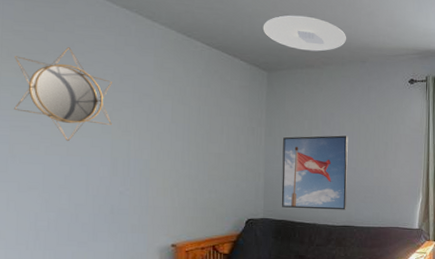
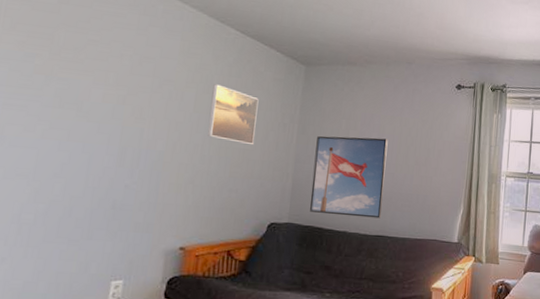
home mirror: present [14,47,112,142] -> none [10,22,130,126]
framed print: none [185,95,228,150] -> present [208,84,259,145]
ceiling light: present [263,15,346,52] -> none [304,9,393,49]

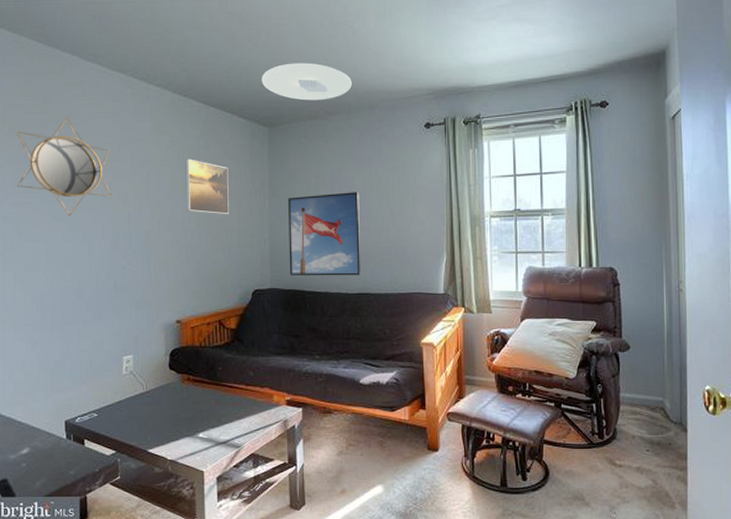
home mirror: none [10,22,130,126] -> present [16,118,112,216]
ceiling light: none [304,9,393,49] -> present [261,62,352,101]

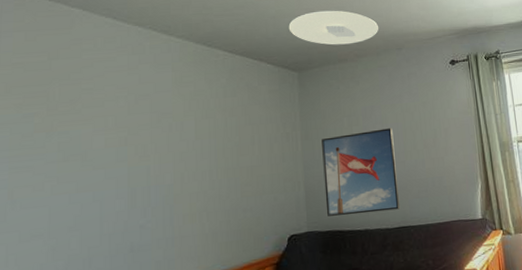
home mirror: present [16,118,112,216] -> none [14,74,127,177]
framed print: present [185,159,229,215] -> none [211,107,260,161]

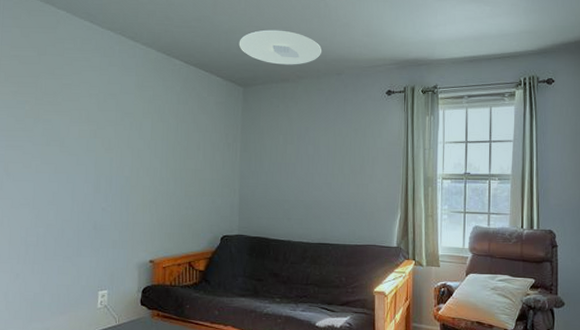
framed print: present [322,128,401,216] -> none [256,150,324,227]

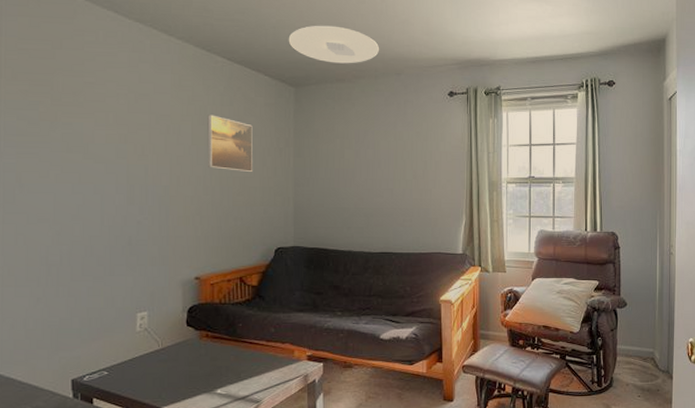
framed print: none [164,112,205,166] -> present [207,114,253,173]

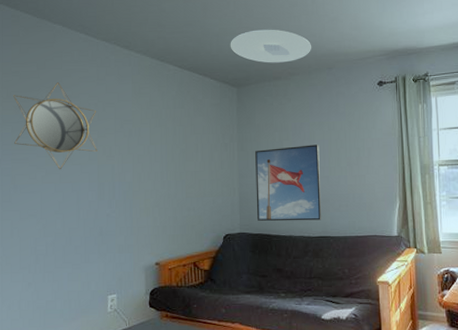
home mirror: none [20,66,127,169] -> present [13,82,97,170]
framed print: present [207,114,253,173] -> none [163,117,202,167]
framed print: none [313,154,385,235] -> present [255,144,322,221]

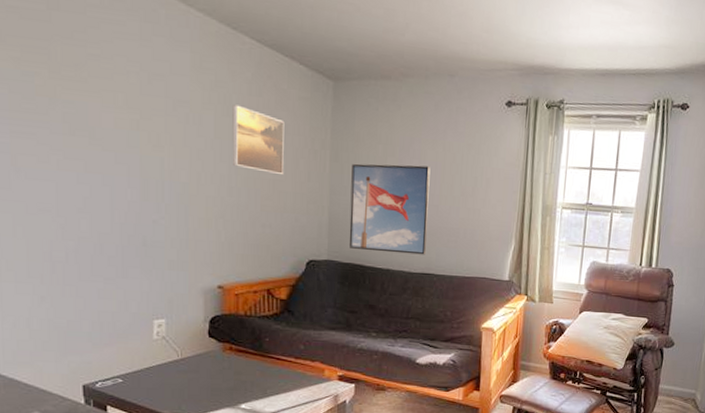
home mirror: present [13,82,97,170] -> none [10,33,140,155]
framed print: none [163,117,202,167] -> present [232,104,285,175]
ceiling light: present [230,29,311,63] -> none [328,9,432,59]

